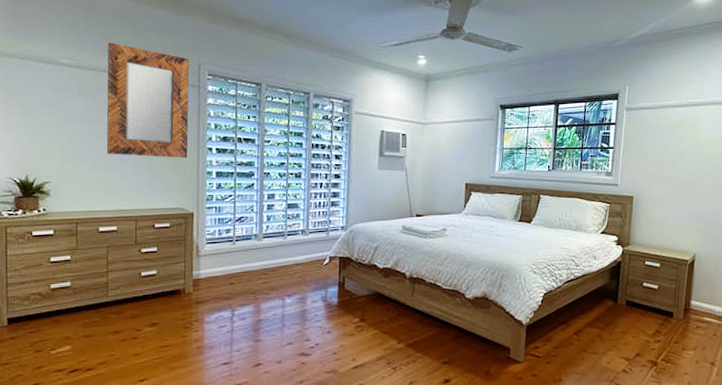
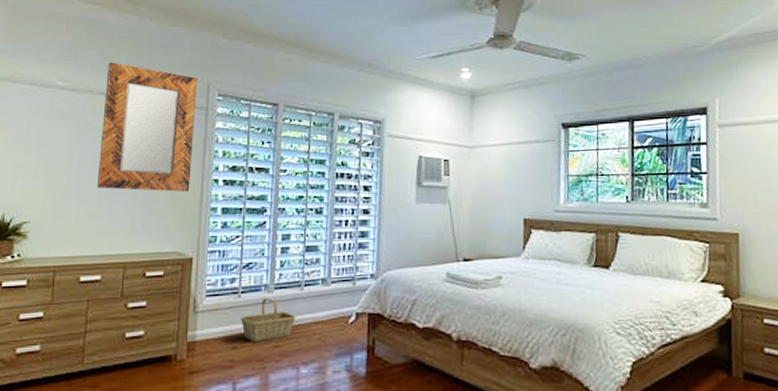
basket: none [236,245,281,279] -> present [241,298,296,342]

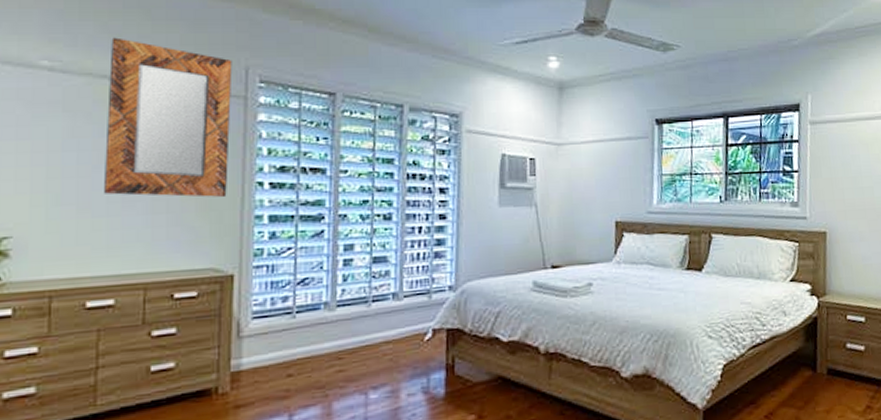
basket: present [241,298,296,342] -> none [296,317,364,367]

